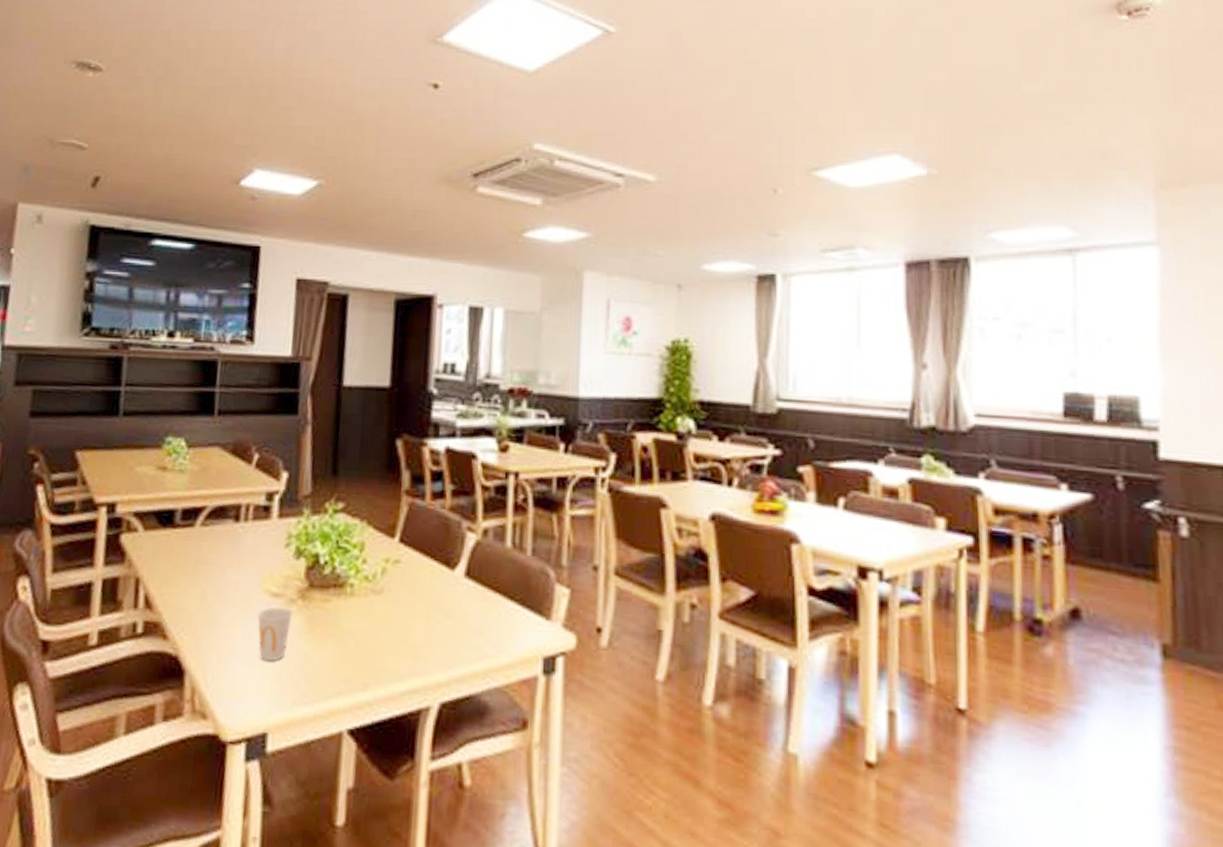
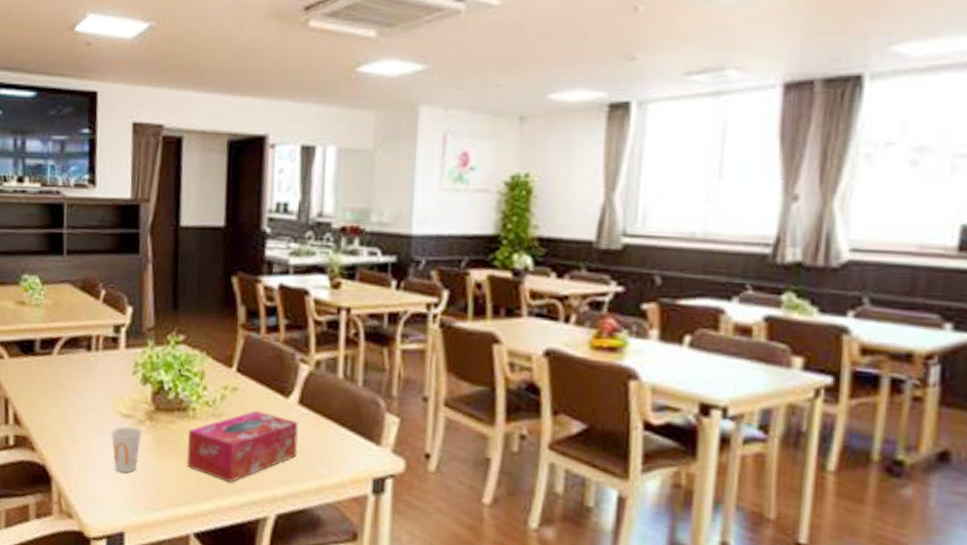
tissue box: none [341,585,465,668] -> present [186,411,298,482]

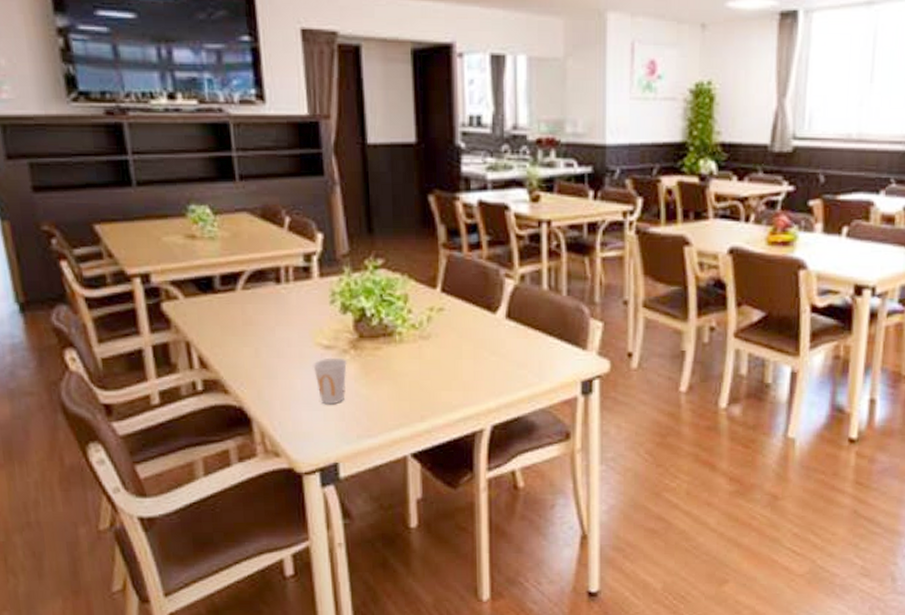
tissue box: present [186,411,298,482] -> none [396,329,509,400]

